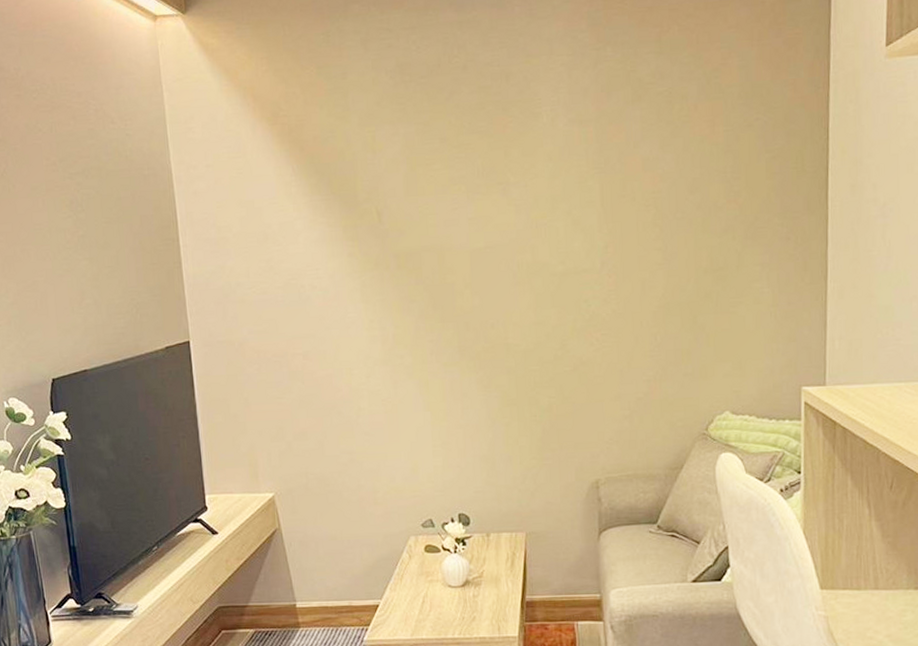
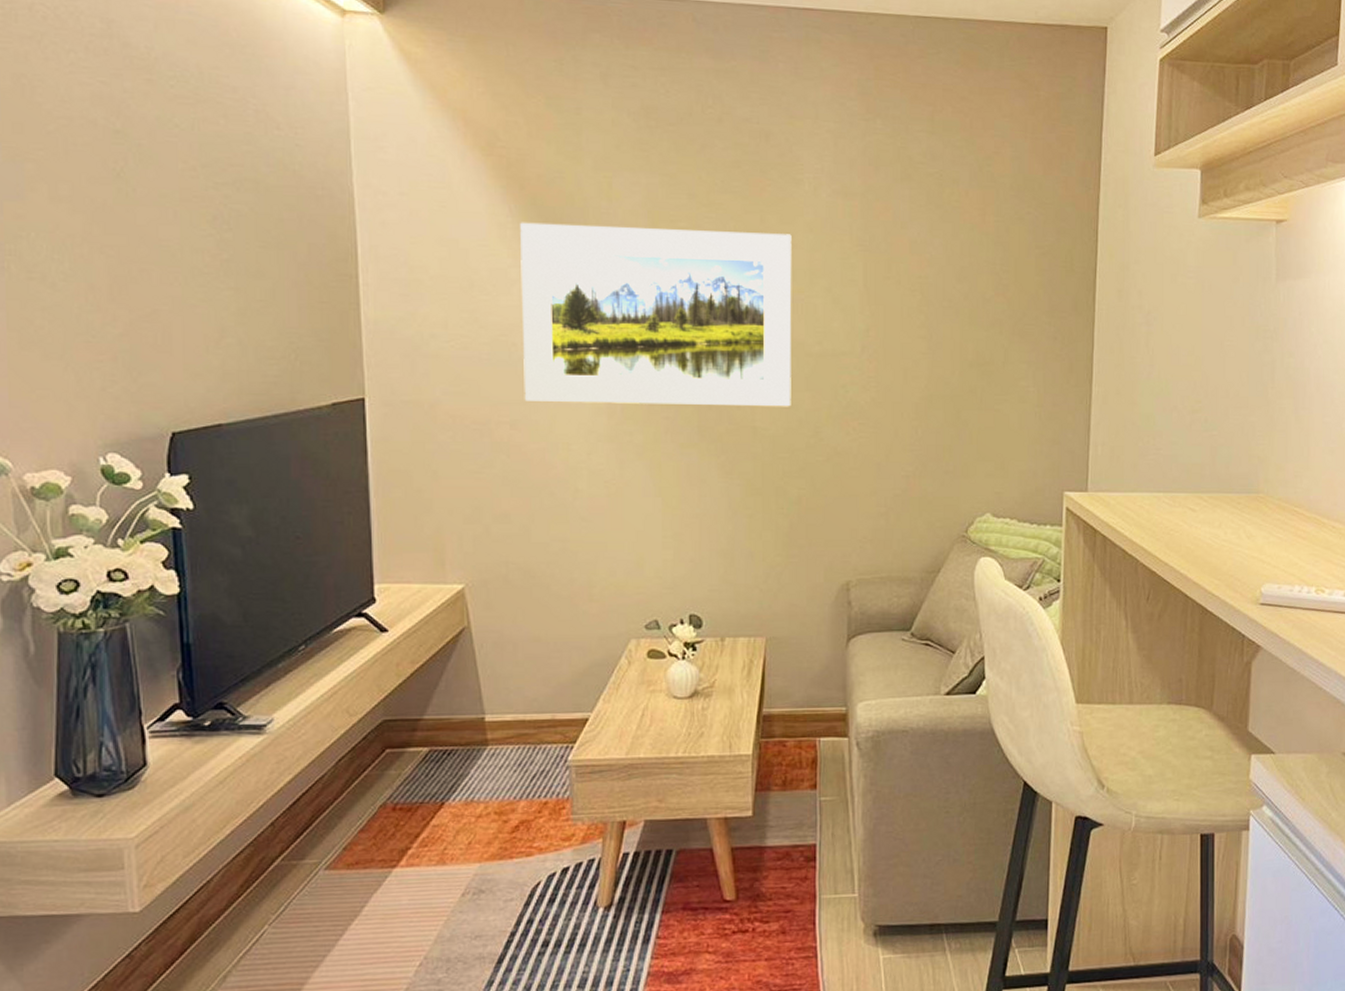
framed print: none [302,165,539,334] -> present [520,222,792,407]

